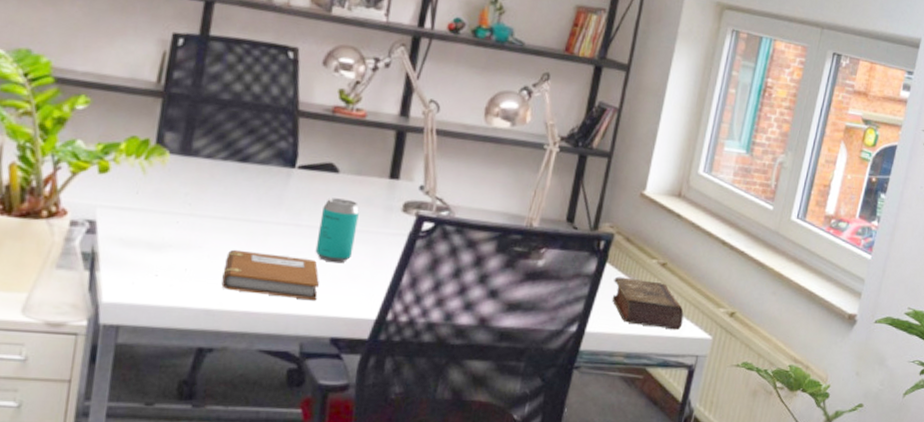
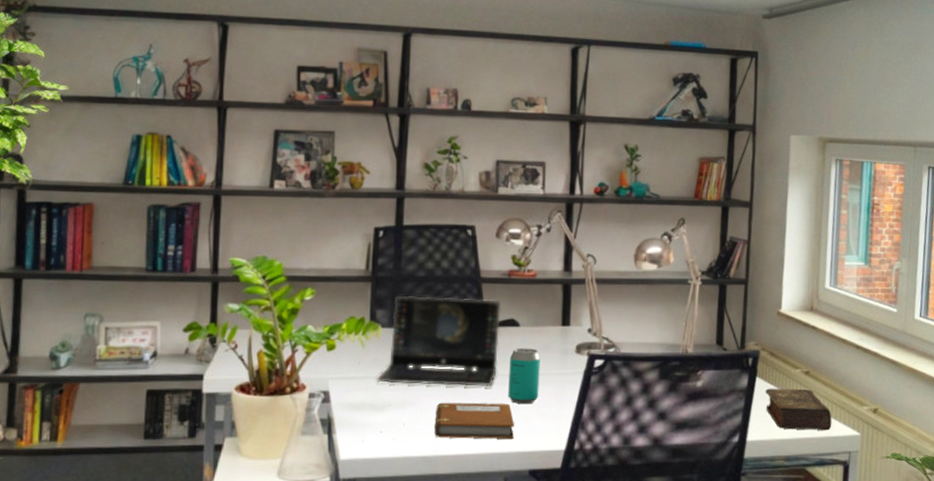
laptop computer: none [157,119,320,238] -> present [377,295,501,387]

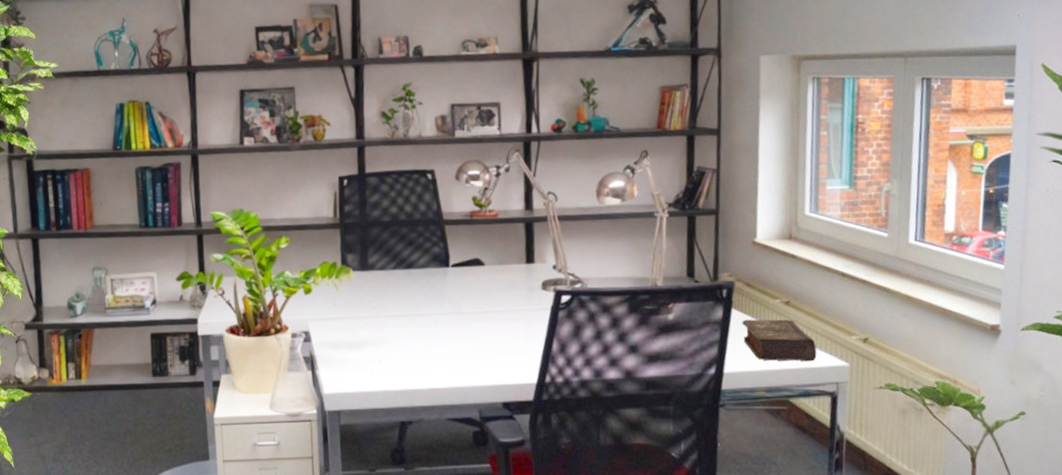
laptop computer: present [377,295,501,387] -> none [352,239,466,325]
notebook: present [434,402,515,440] -> none [409,339,486,374]
beverage can: present [508,348,540,405] -> none [476,286,508,340]

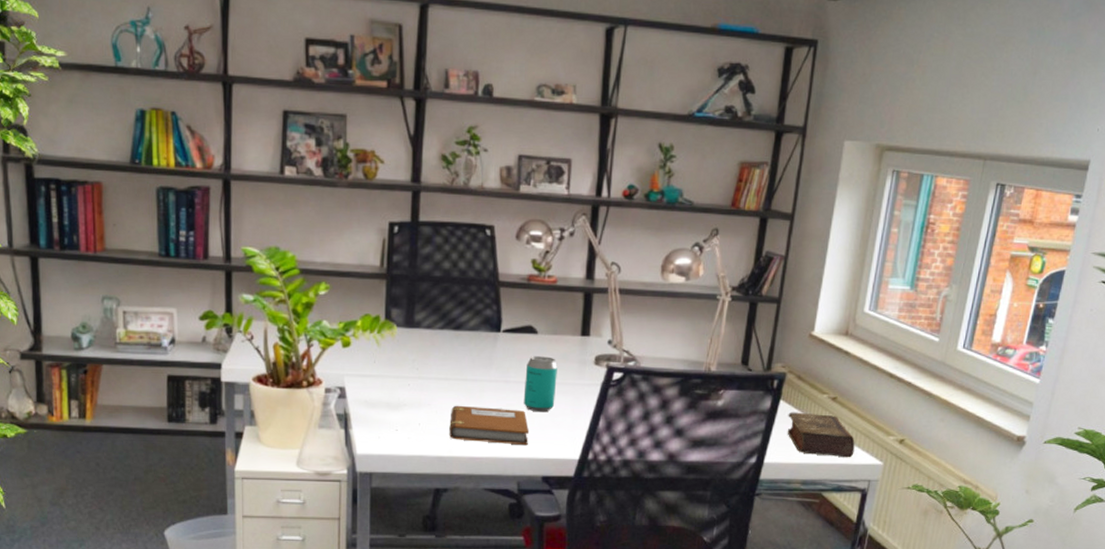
notebook: none [409,339,486,374] -> present [449,405,530,446]
beverage can: none [476,286,508,340] -> present [523,356,557,413]

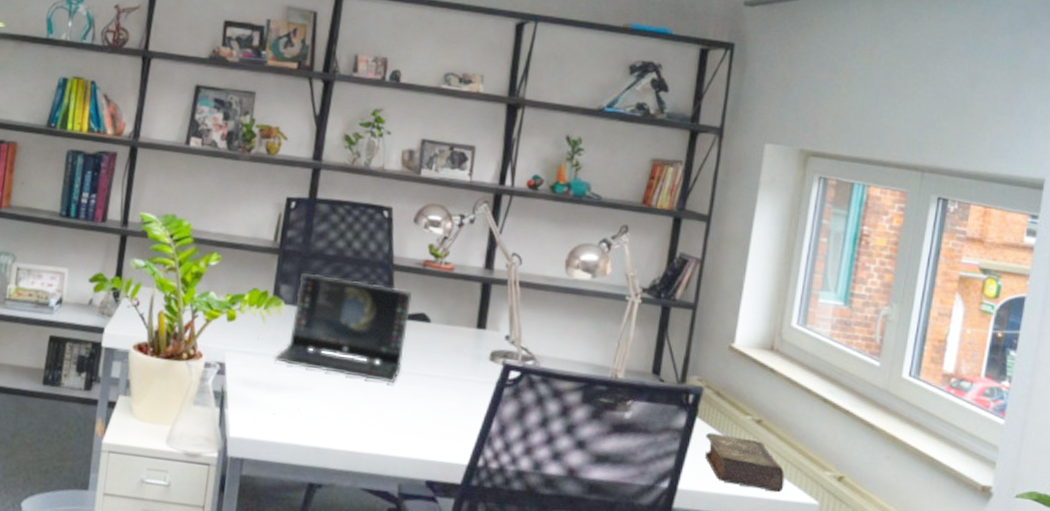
laptop computer: none [392,295,519,393] -> present [274,273,413,383]
notebook: present [449,405,530,446] -> none [329,392,416,444]
beverage can: present [523,356,557,413] -> none [410,346,450,409]

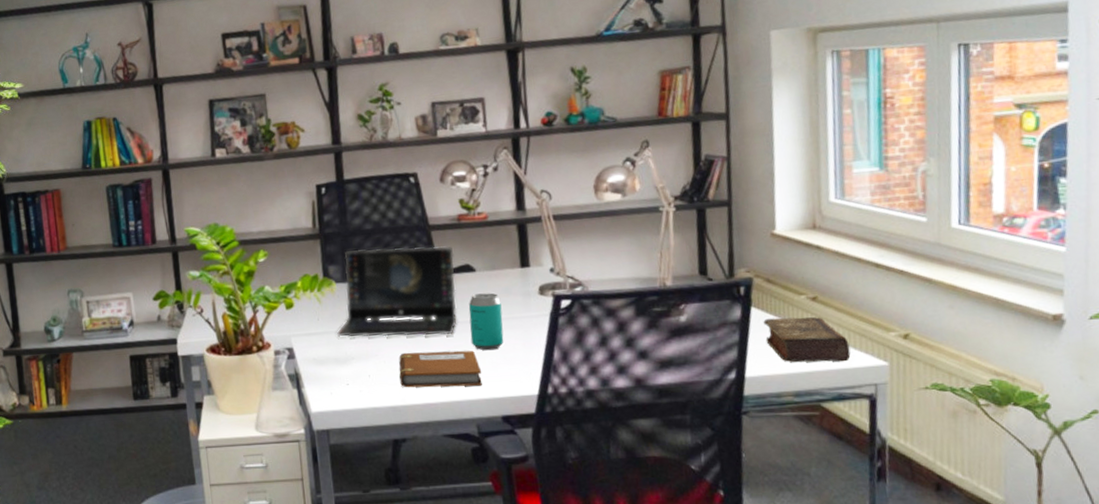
notebook: none [329,392,416,444] -> present [399,350,482,388]
beverage can: none [410,346,450,409] -> present [469,293,504,351]

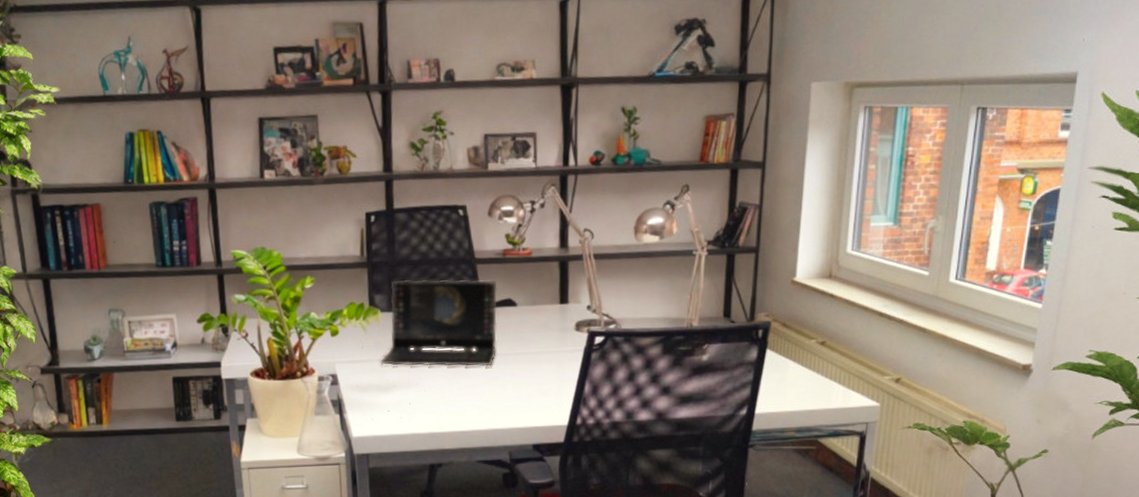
notebook: present [399,350,482,388] -> none [438,381,517,416]
beverage can: present [469,293,504,351] -> none [508,327,540,382]
book: present [763,317,851,363] -> none [776,359,849,402]

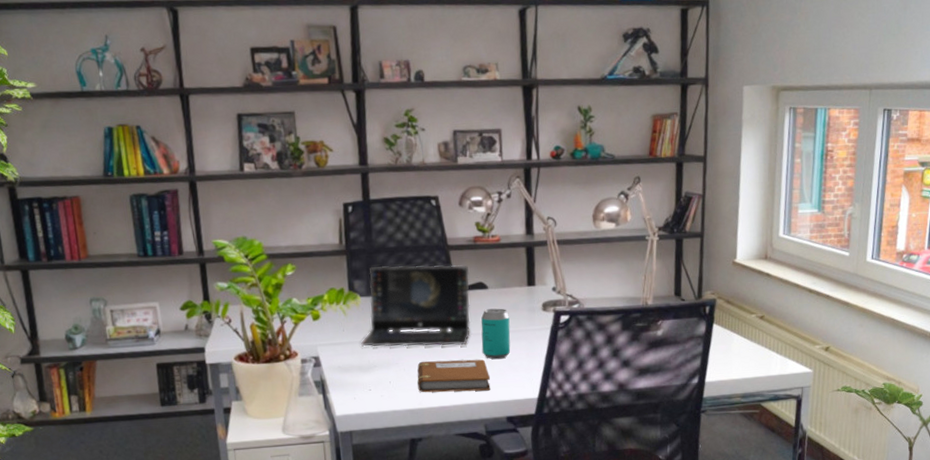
notebook: none [438,381,517,416] -> present [417,359,491,393]
beverage can: none [508,327,540,382] -> present [481,308,511,360]

